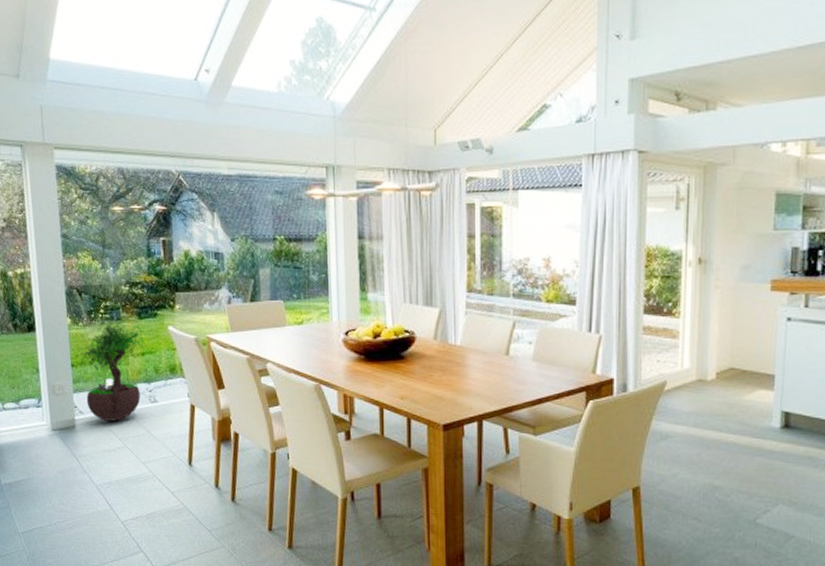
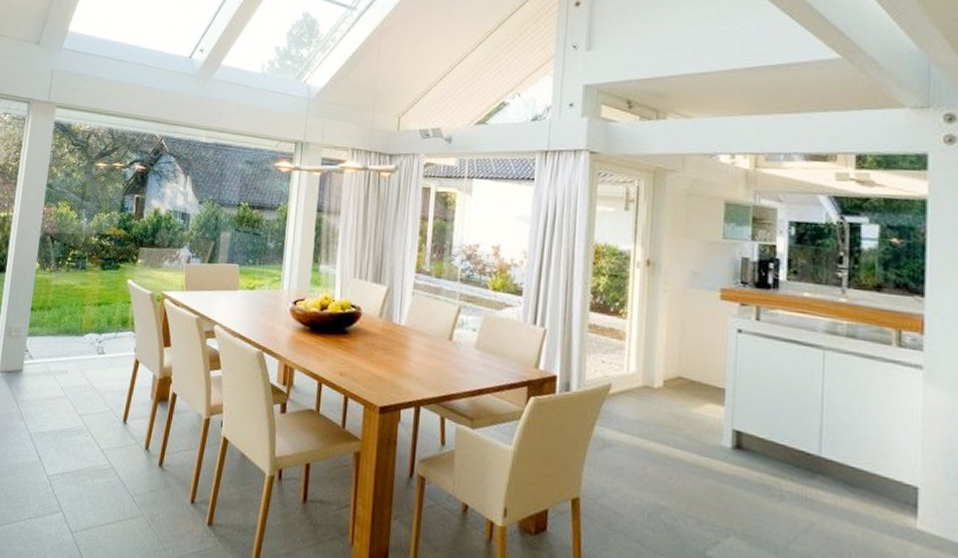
potted tree: present [75,321,146,421] -> none [36,269,106,370]

